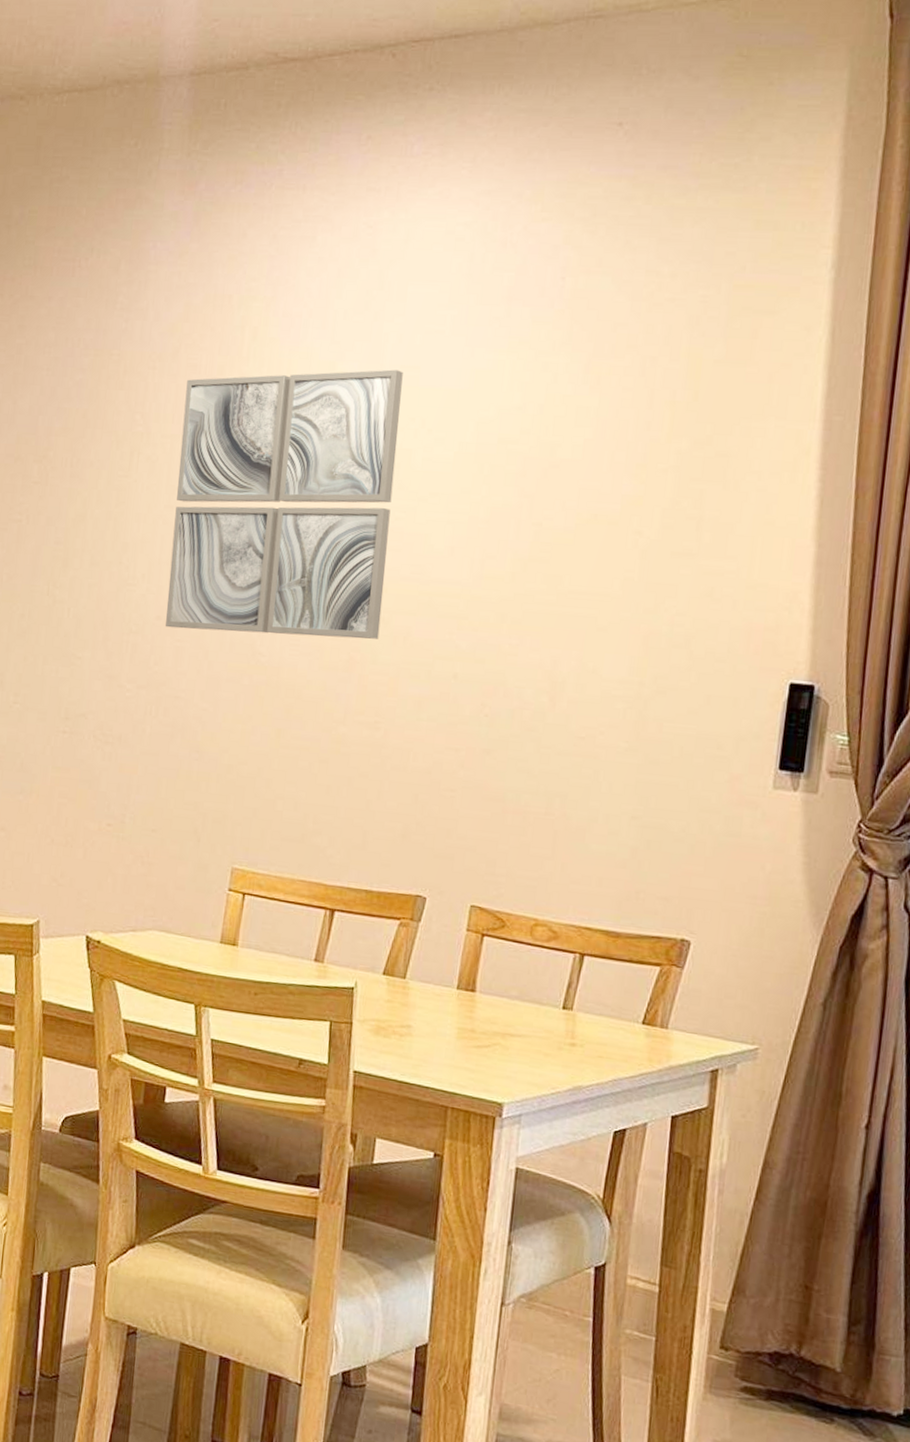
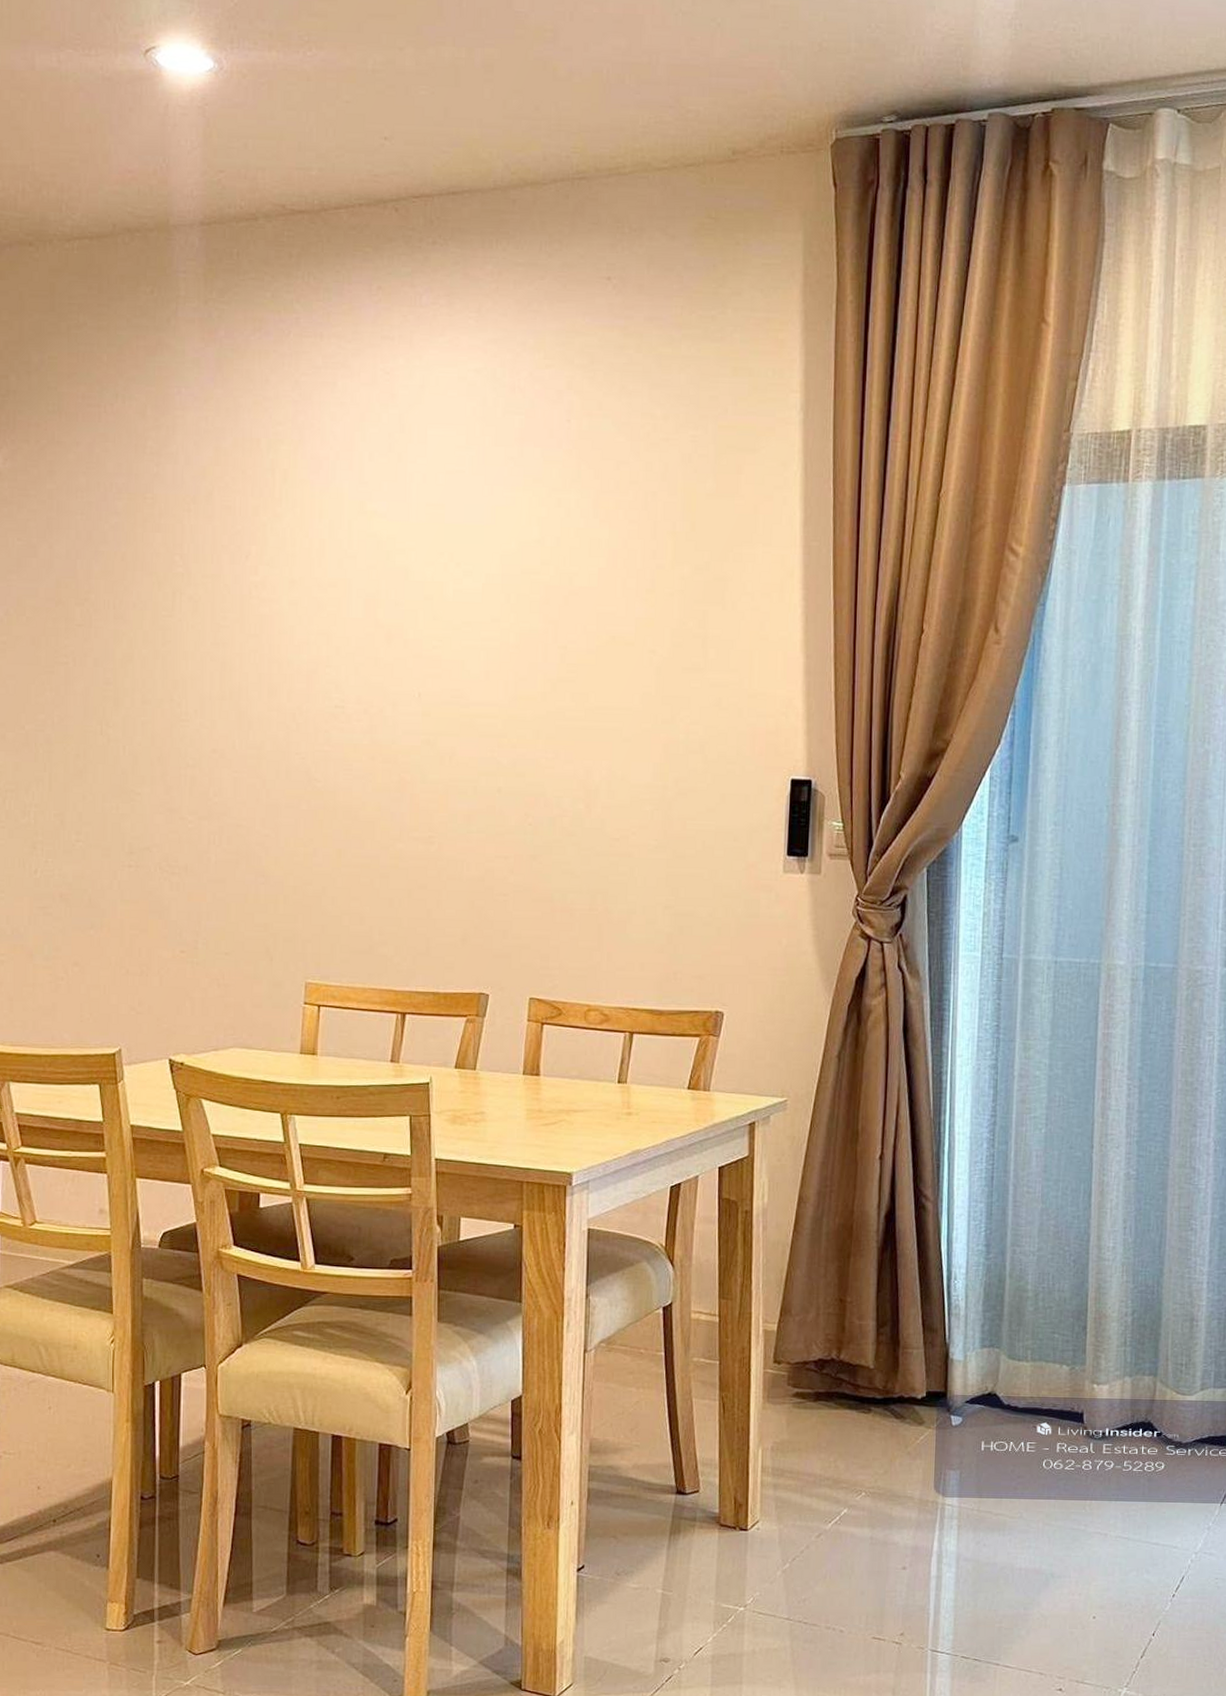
wall art: present [165,369,403,640] -> none [221,507,430,761]

